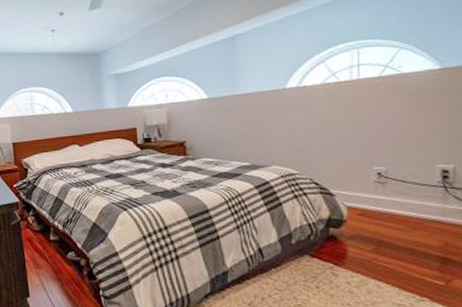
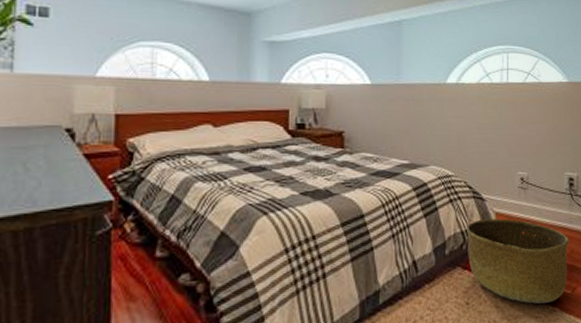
basket: none [314,212,442,292] -> present [467,218,569,304]

